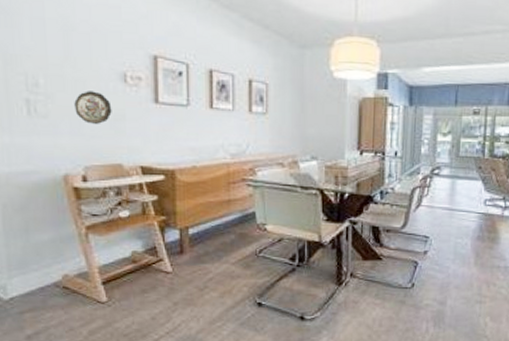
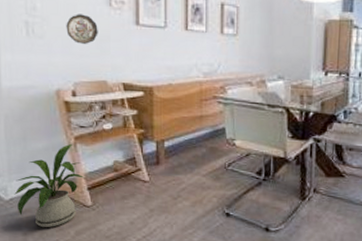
house plant: none [15,234,100,328] -> present [14,143,86,227]

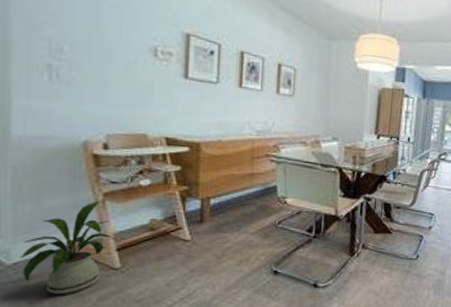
decorative plate: present [66,14,98,44] -> none [100,61,140,94]

